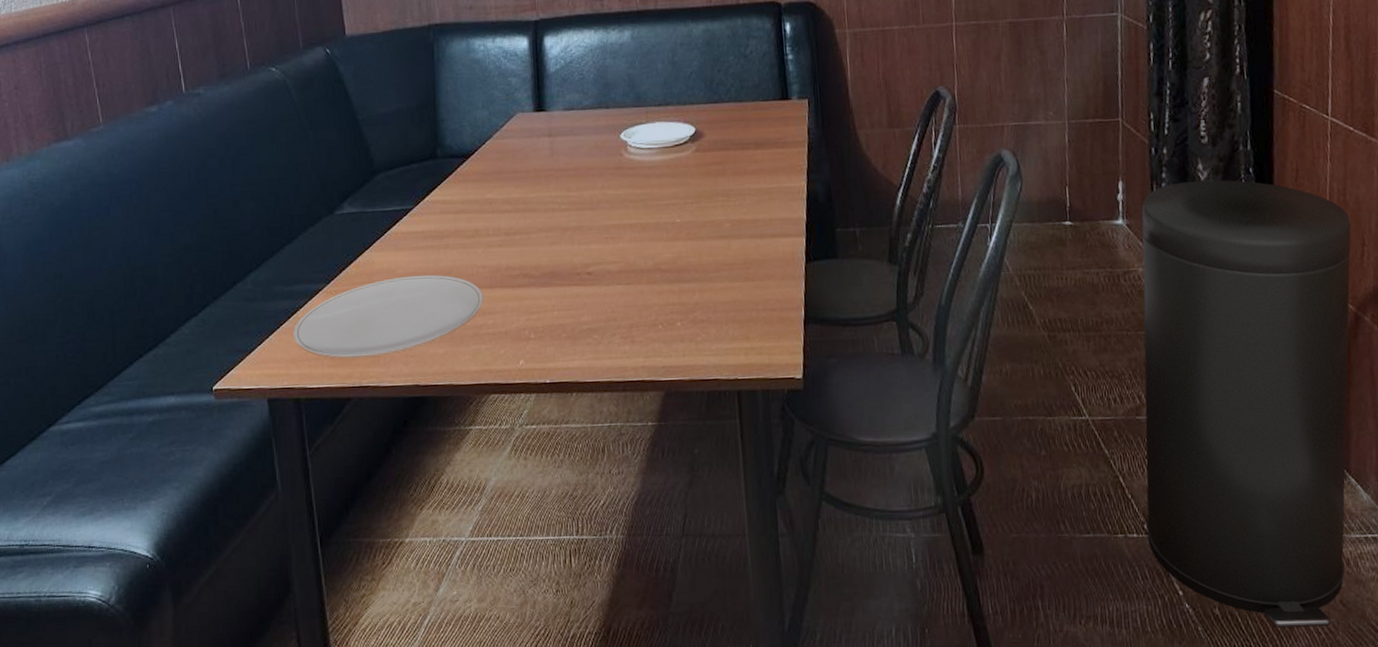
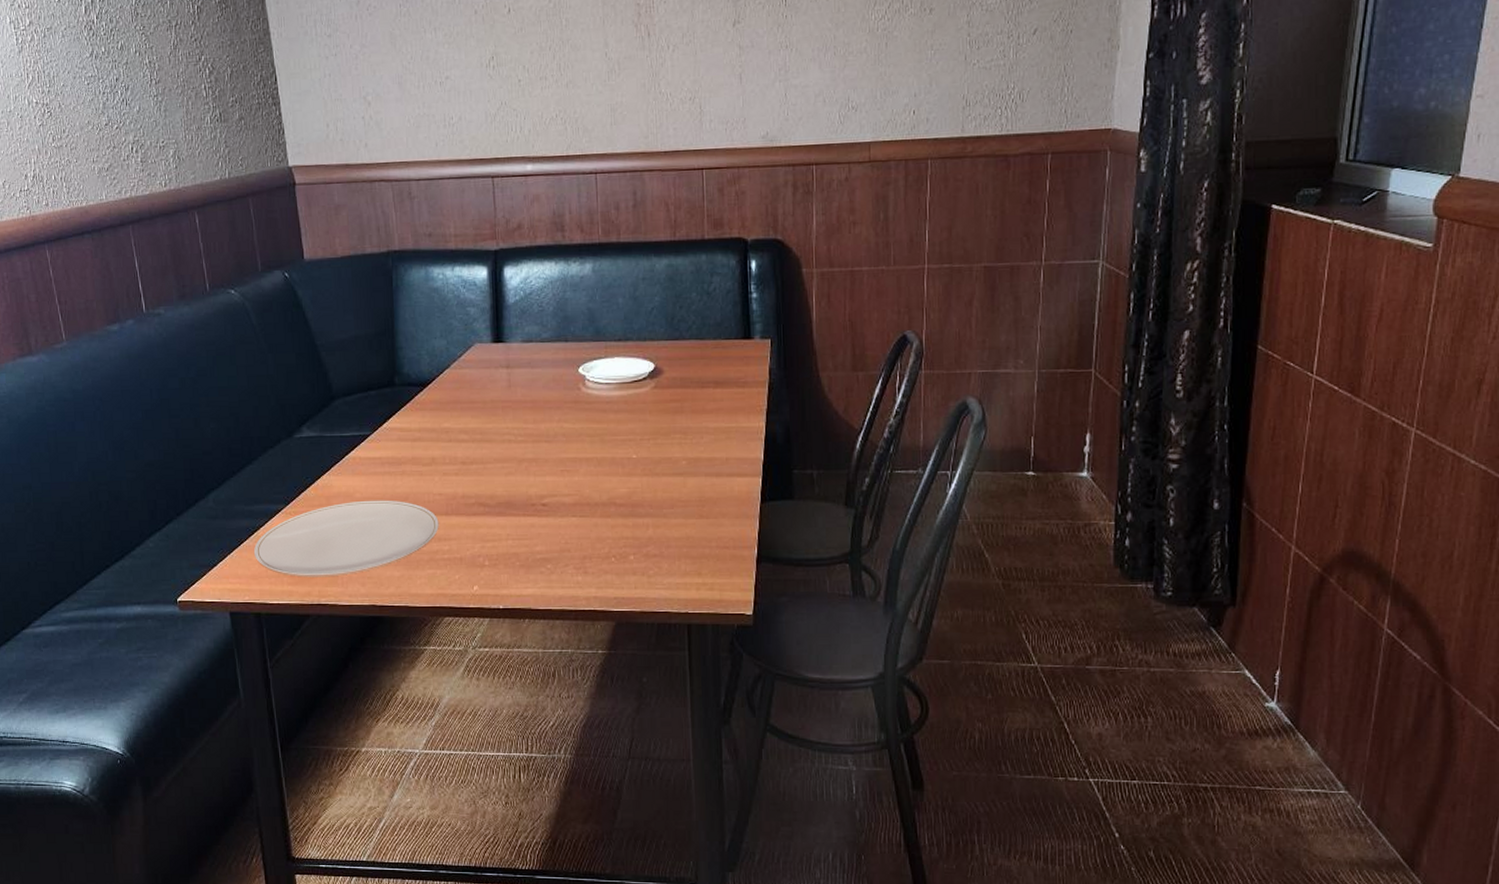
pedal bin: present [1141,179,1352,628] -> none [1087,435,1325,873]

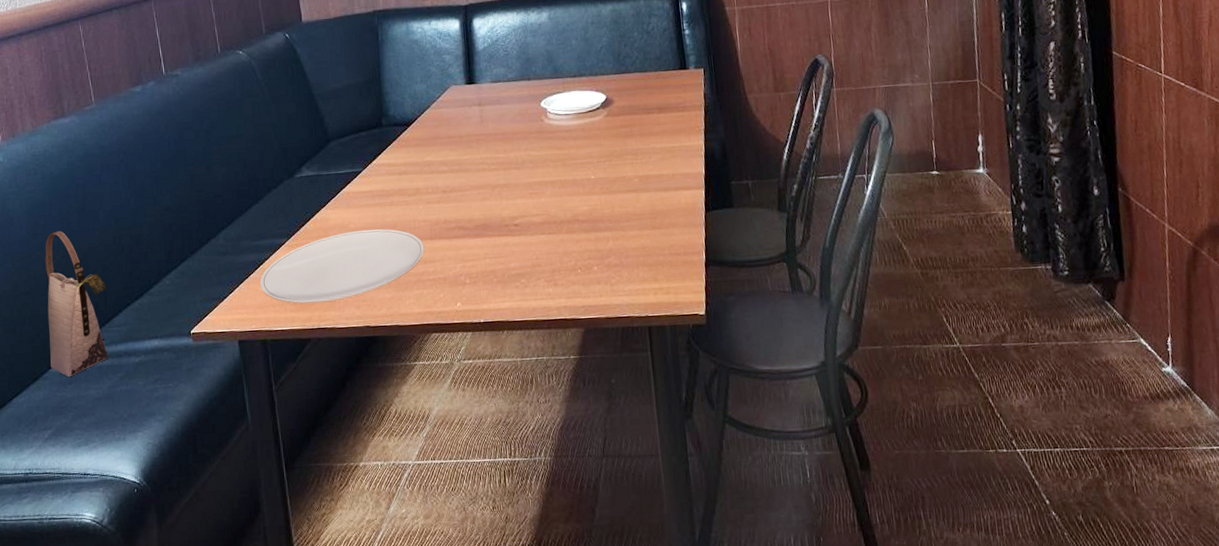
handbag: none [14,481,87,640] -> present [44,230,108,378]

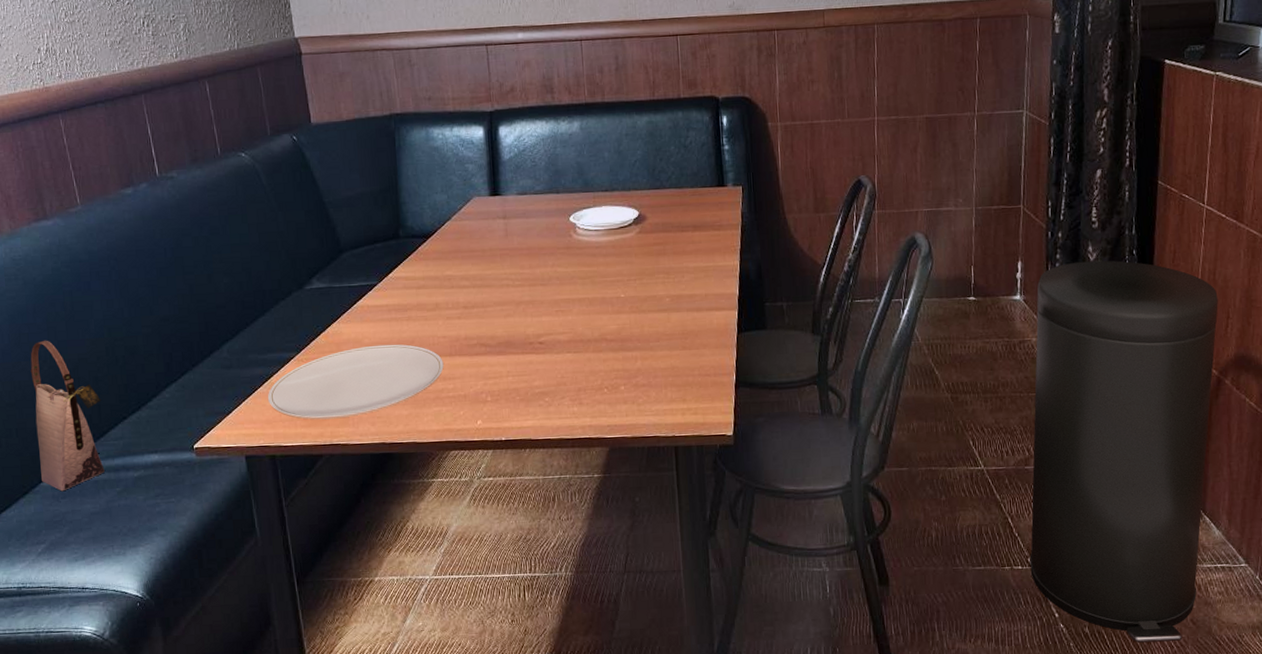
pedal bin: none [999,131,1194,532] -> present [1029,260,1218,643]

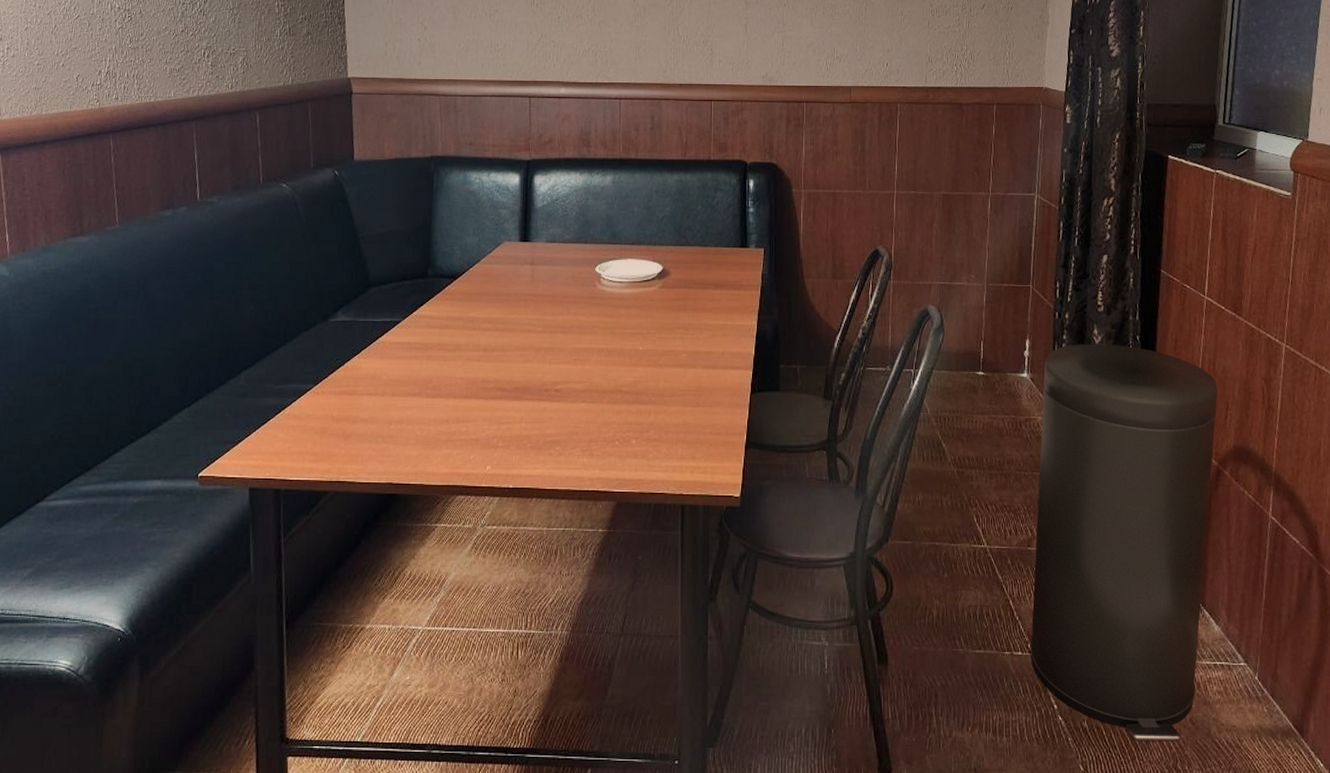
handbag: present [30,340,105,492] -> none [38,356,111,514]
plate: present [267,344,444,420] -> none [278,382,459,455]

